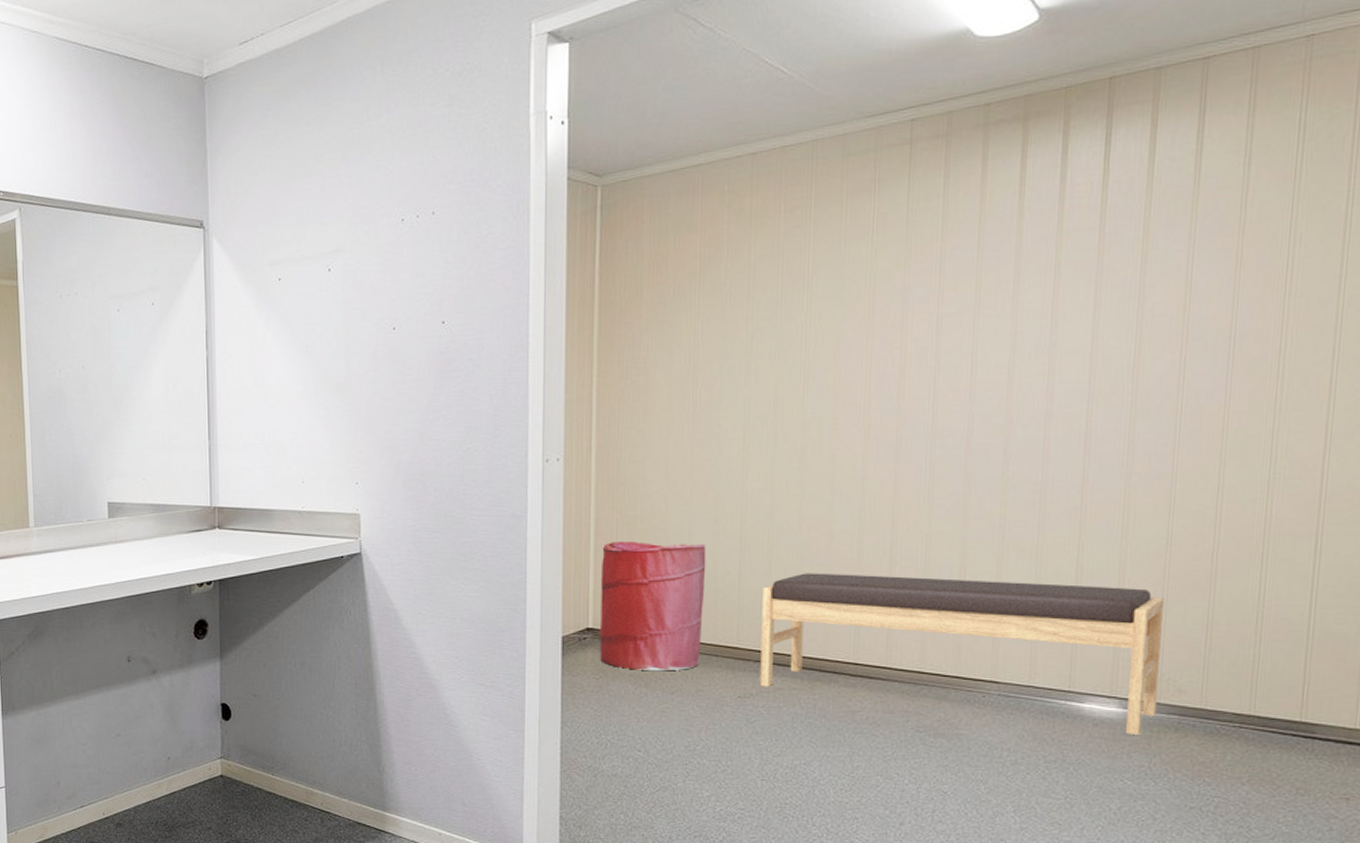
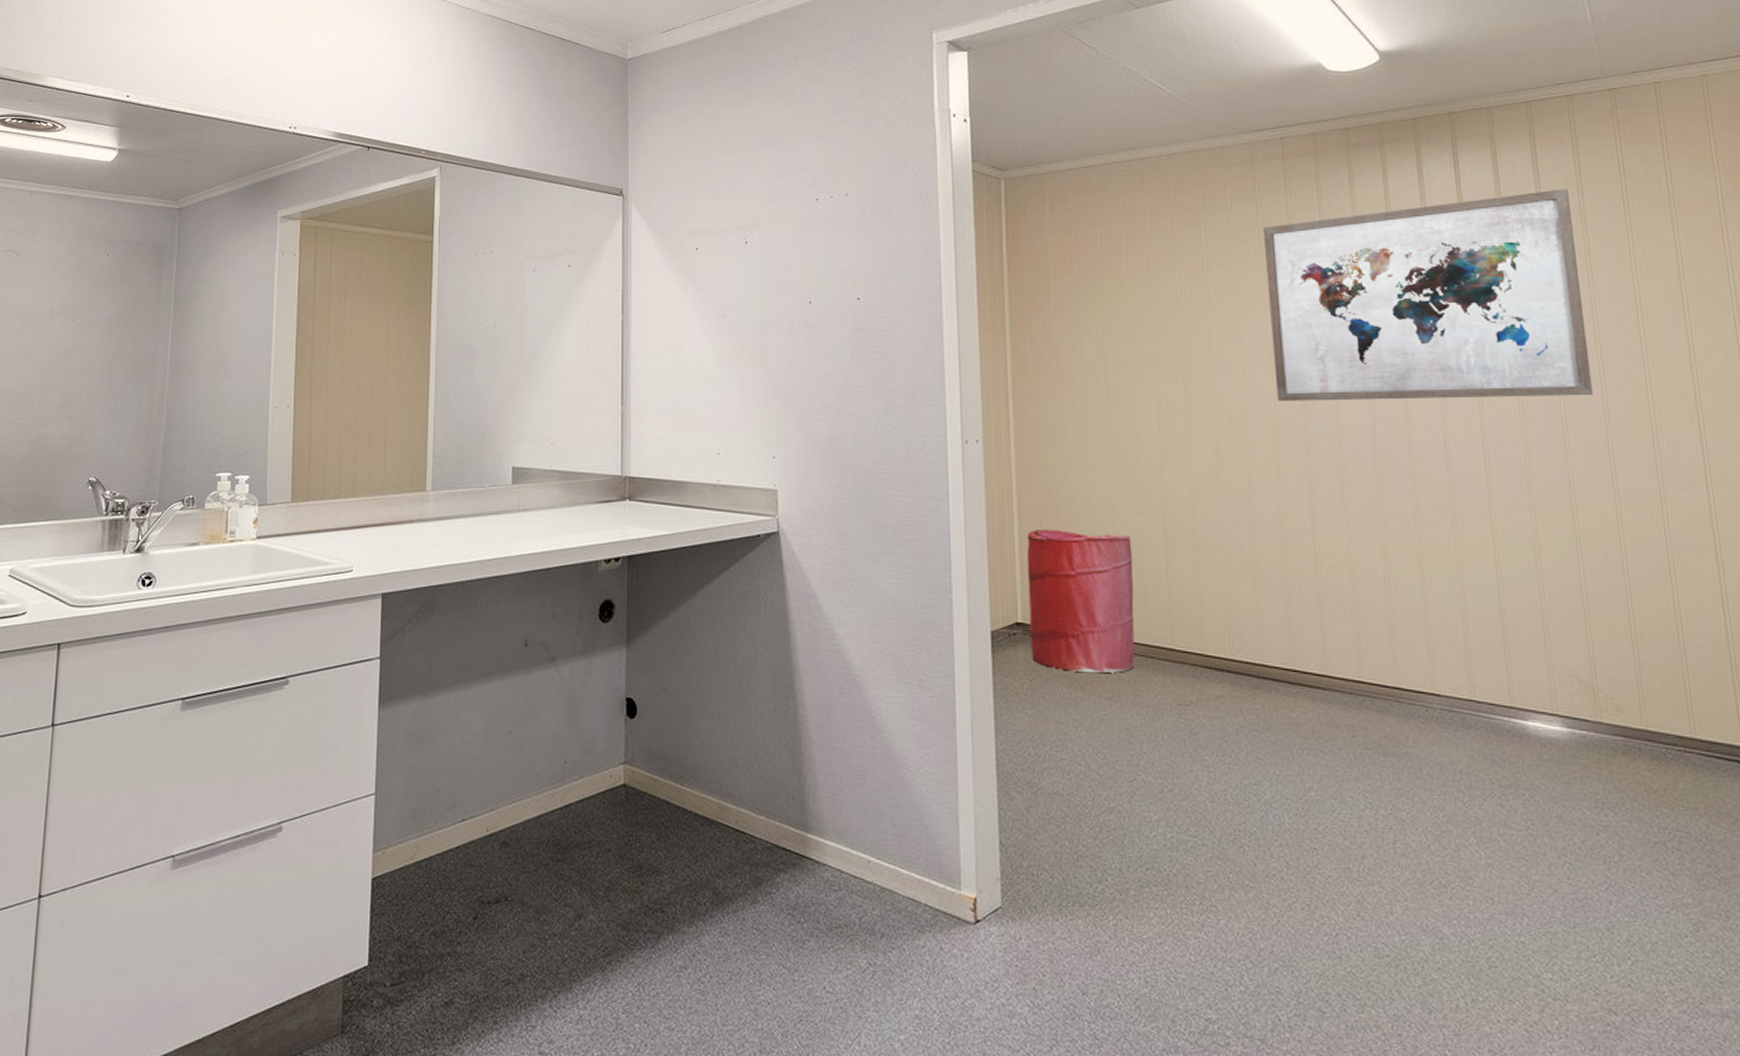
bench: present [760,573,1164,735] -> none [1192,570,1601,758]
wall art: none [871,158,1233,406] -> present [1263,188,1594,401]

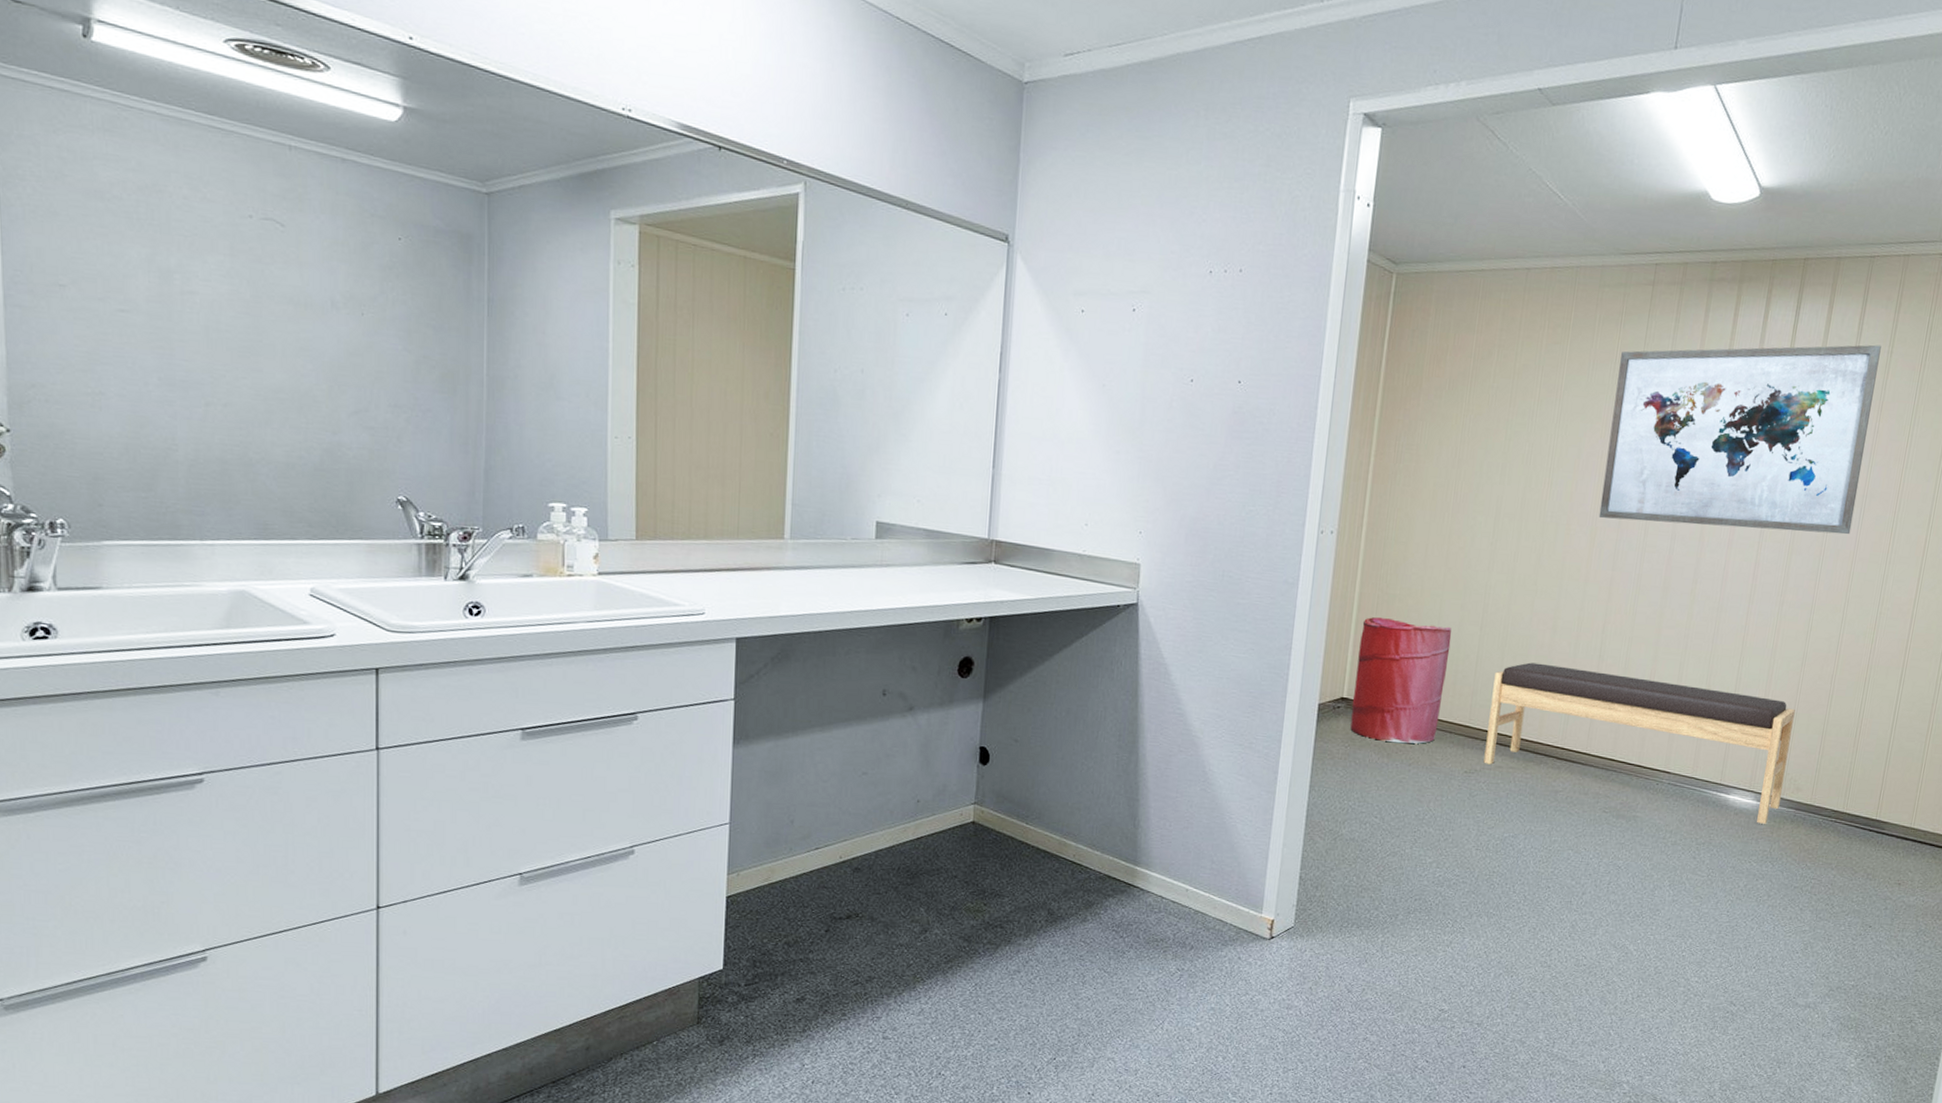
bench: none [1192,570,1601,758] -> present [1483,662,1795,824]

